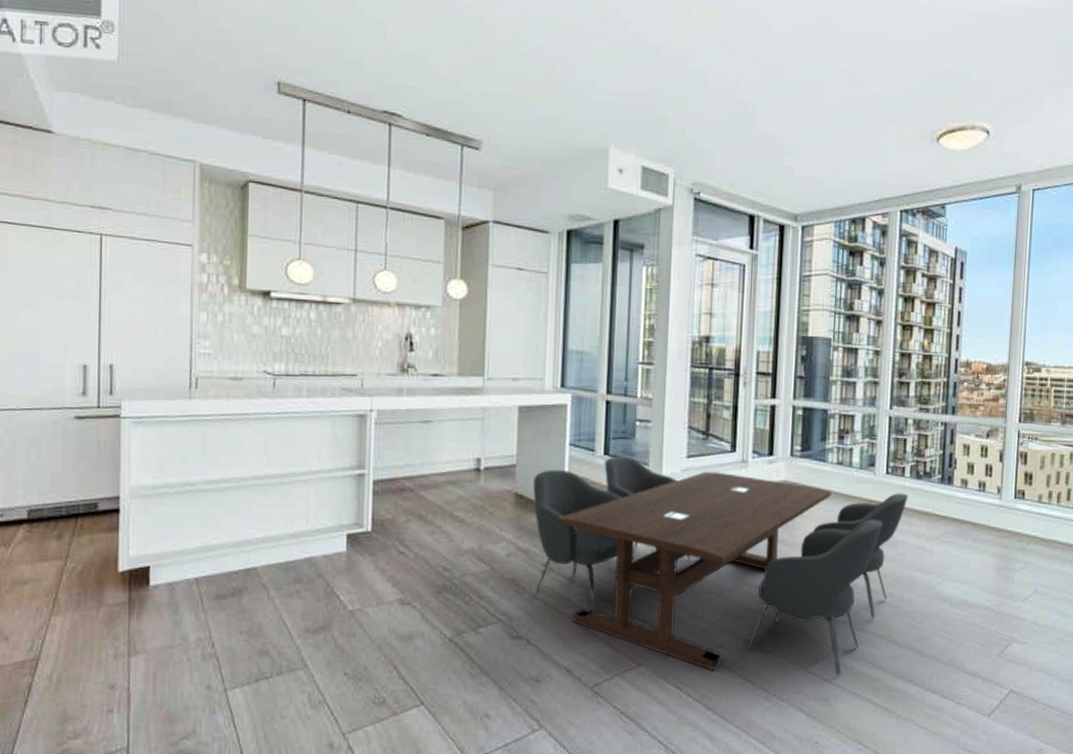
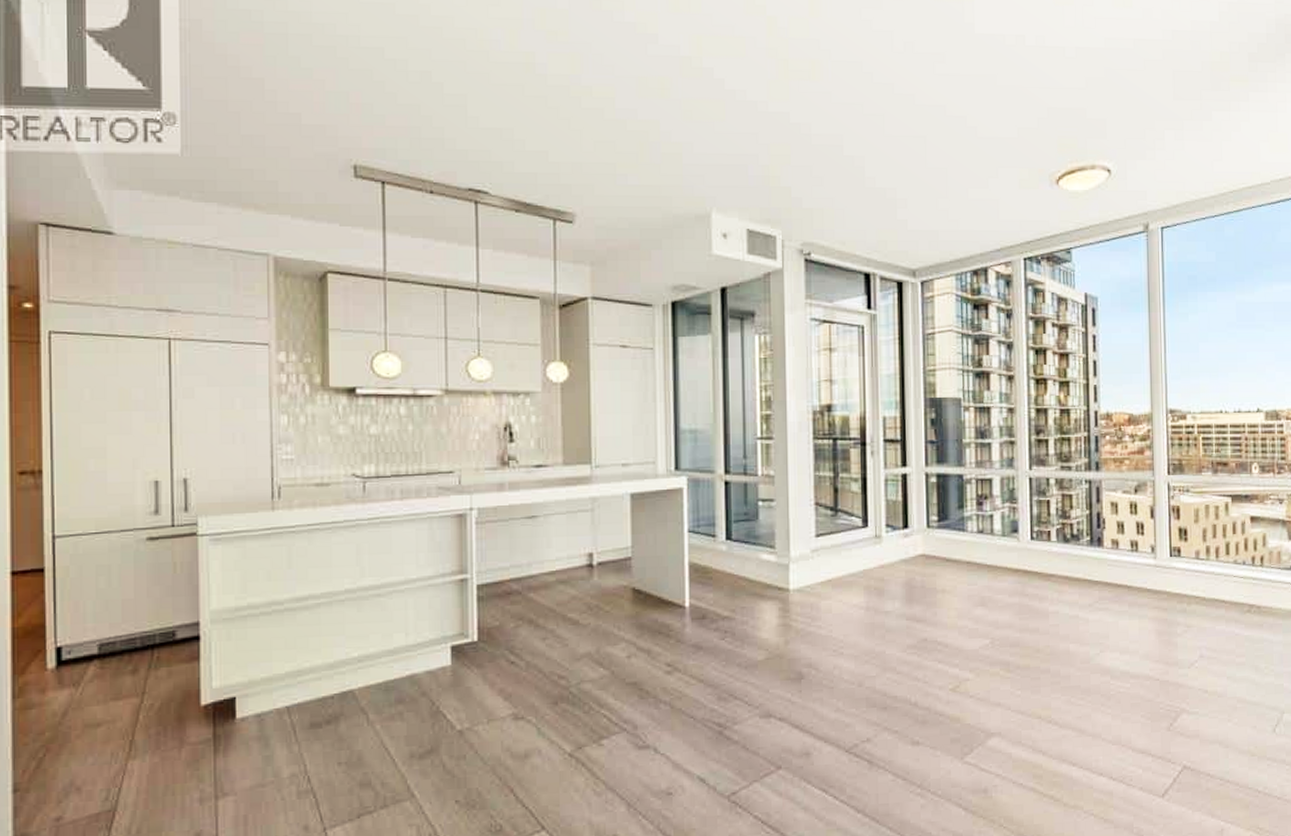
dining table: present [532,456,908,676] -> none [650,540,1057,769]

